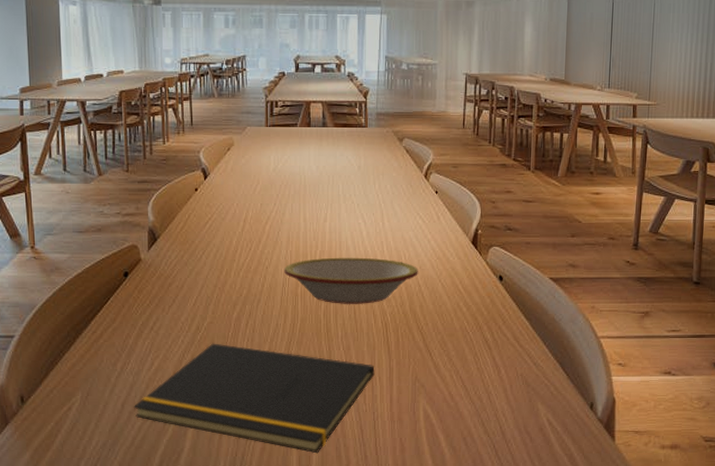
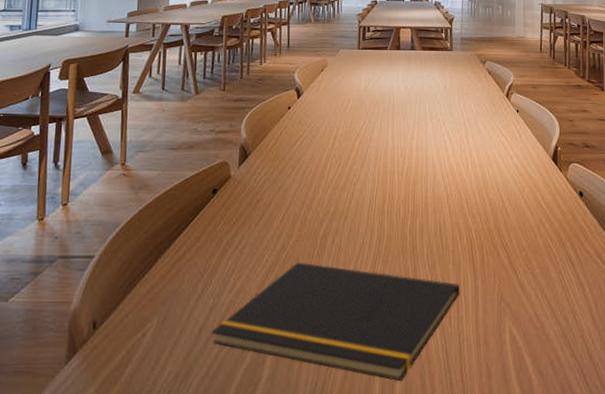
bowl: present [284,257,418,304] -> none [372,174,502,221]

